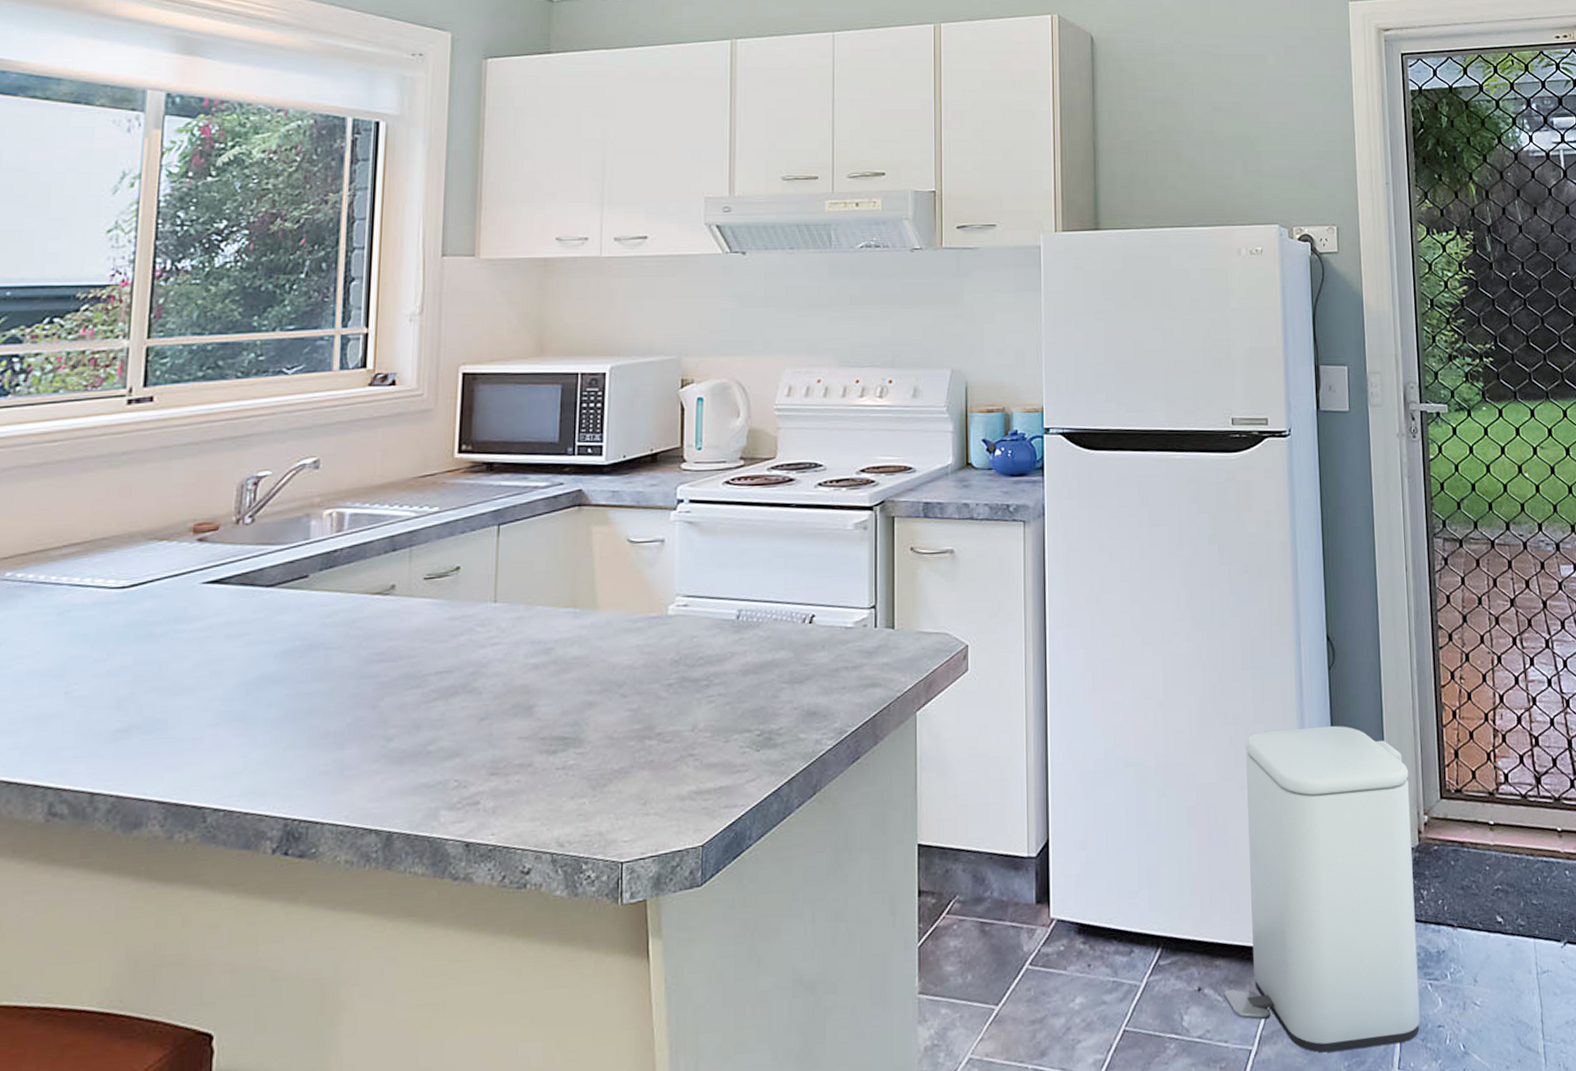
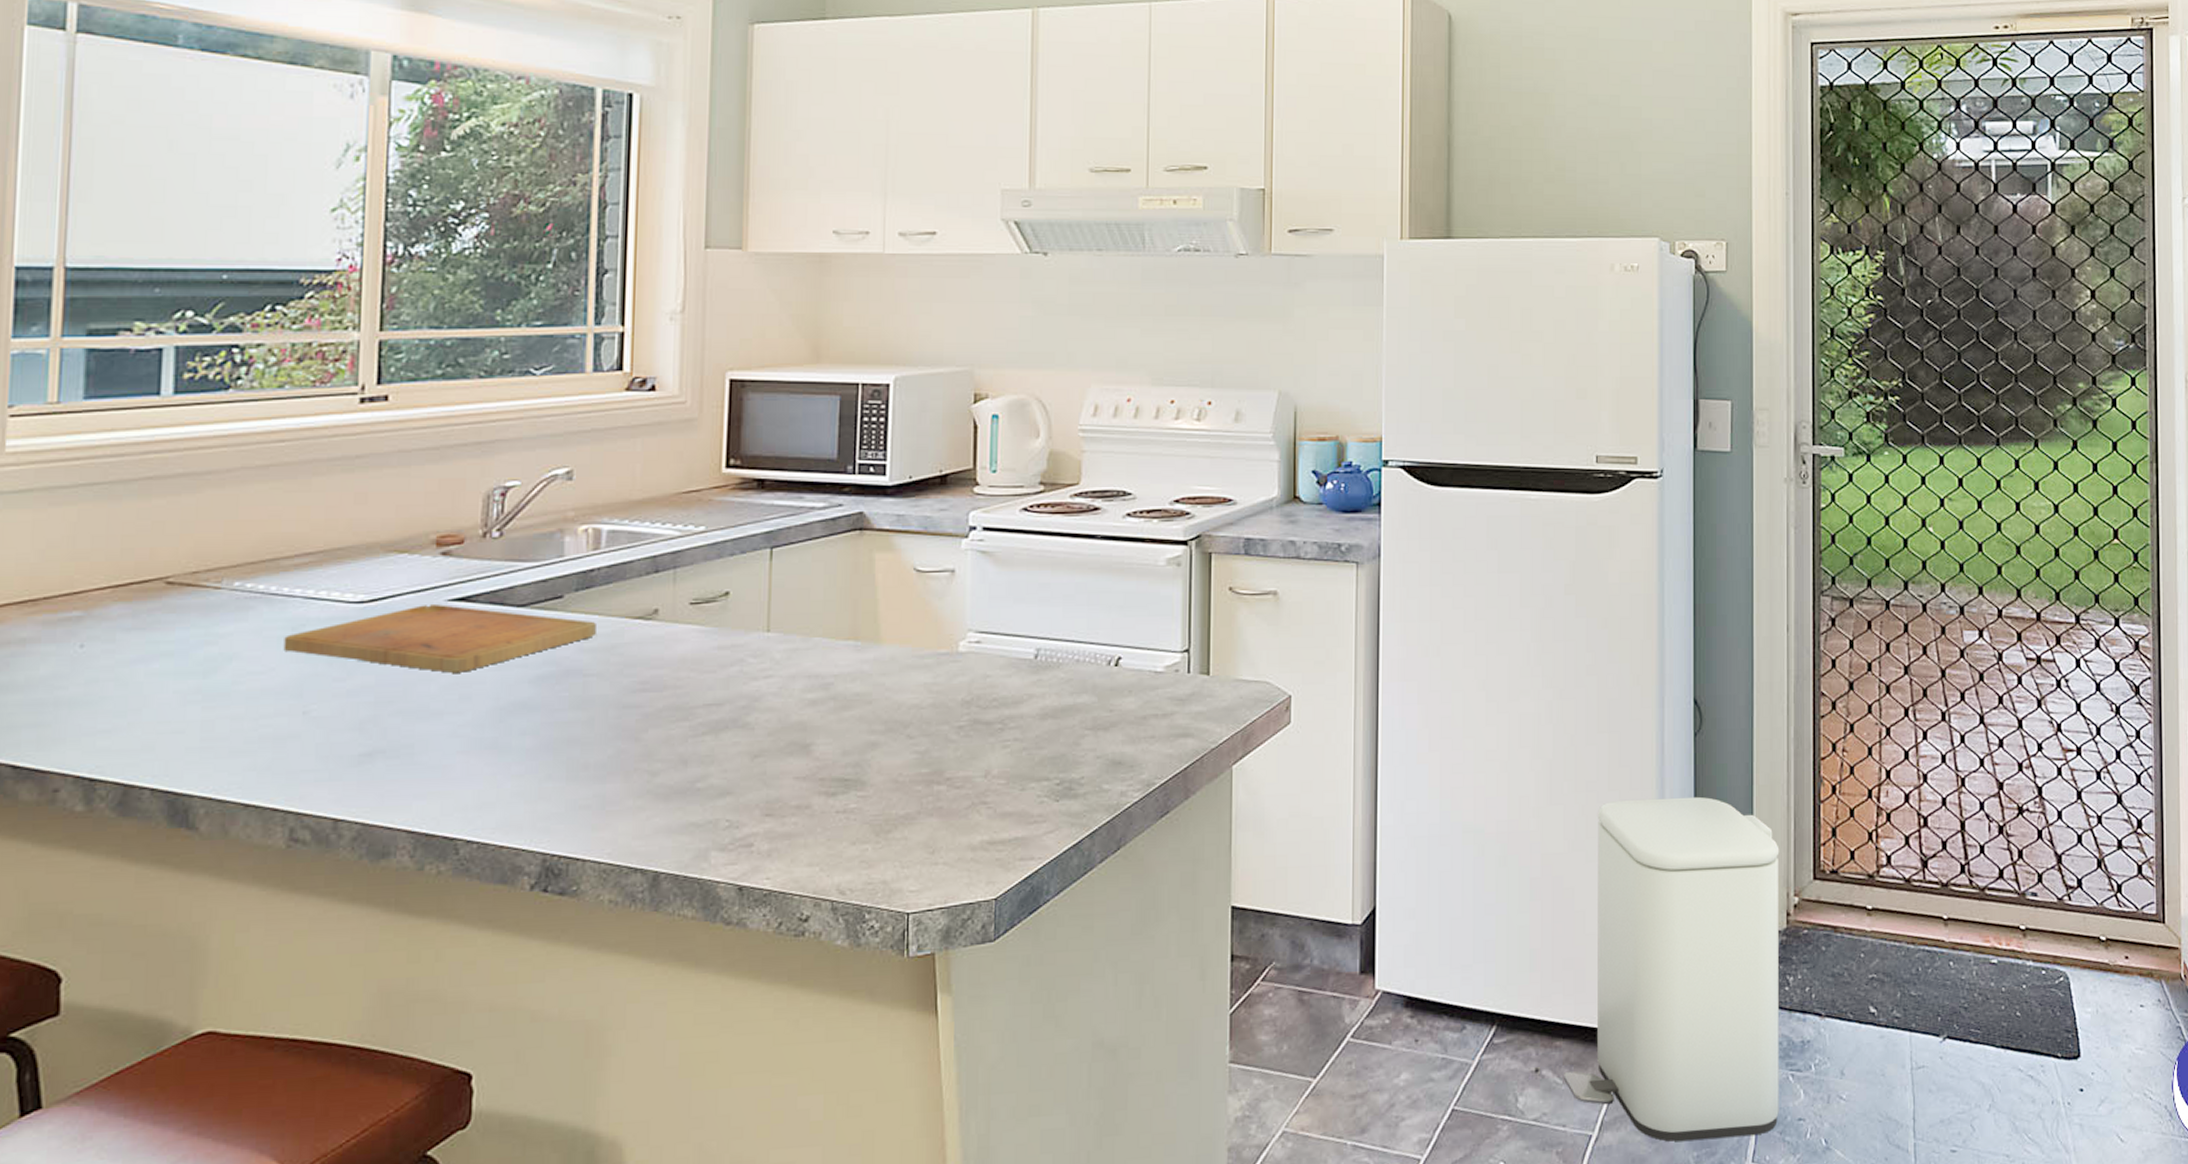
cutting board: none [49,587,338,651] -> present [283,605,596,673]

